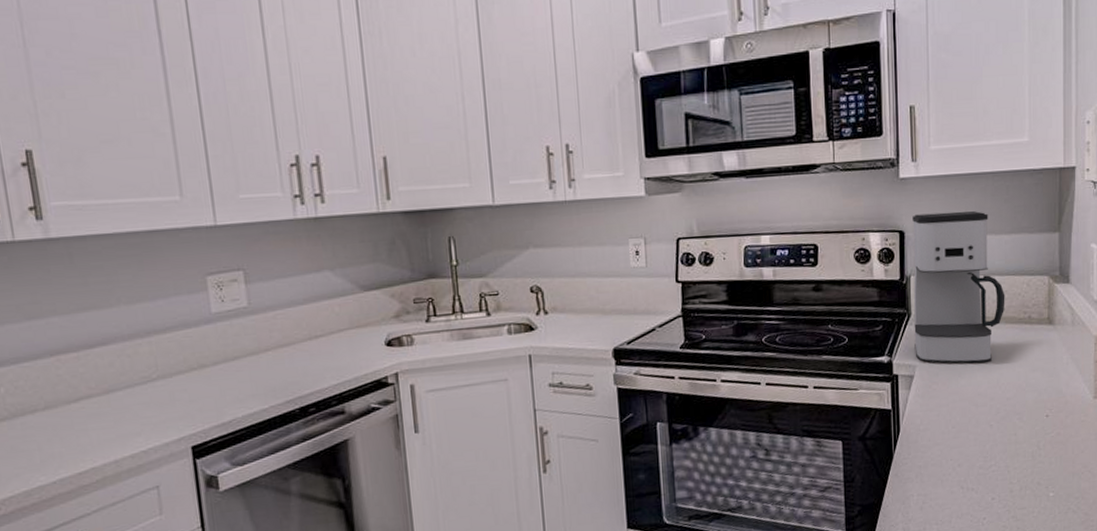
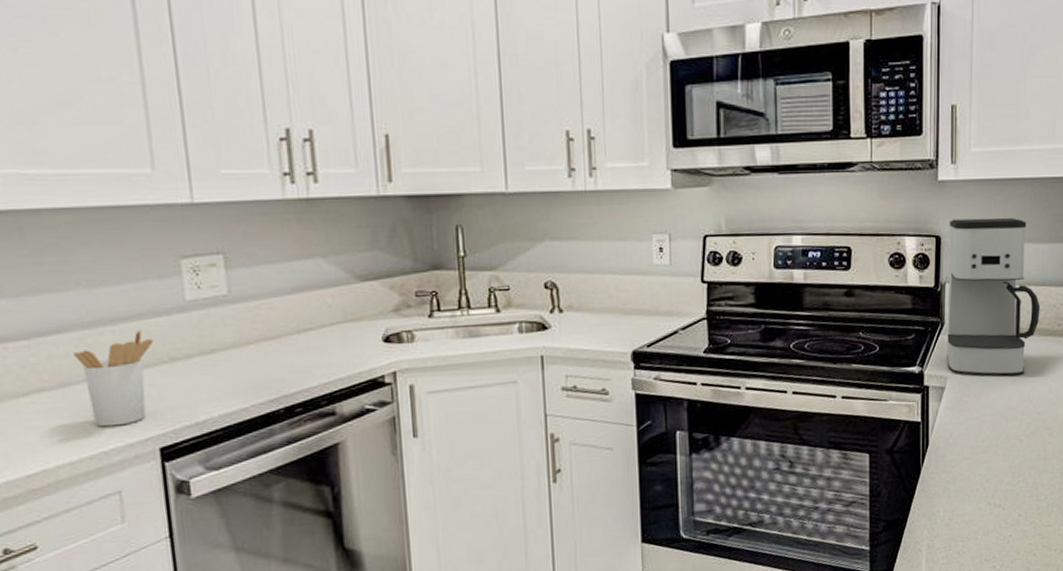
utensil holder: none [116,340,185,429] -> present [74,330,154,427]

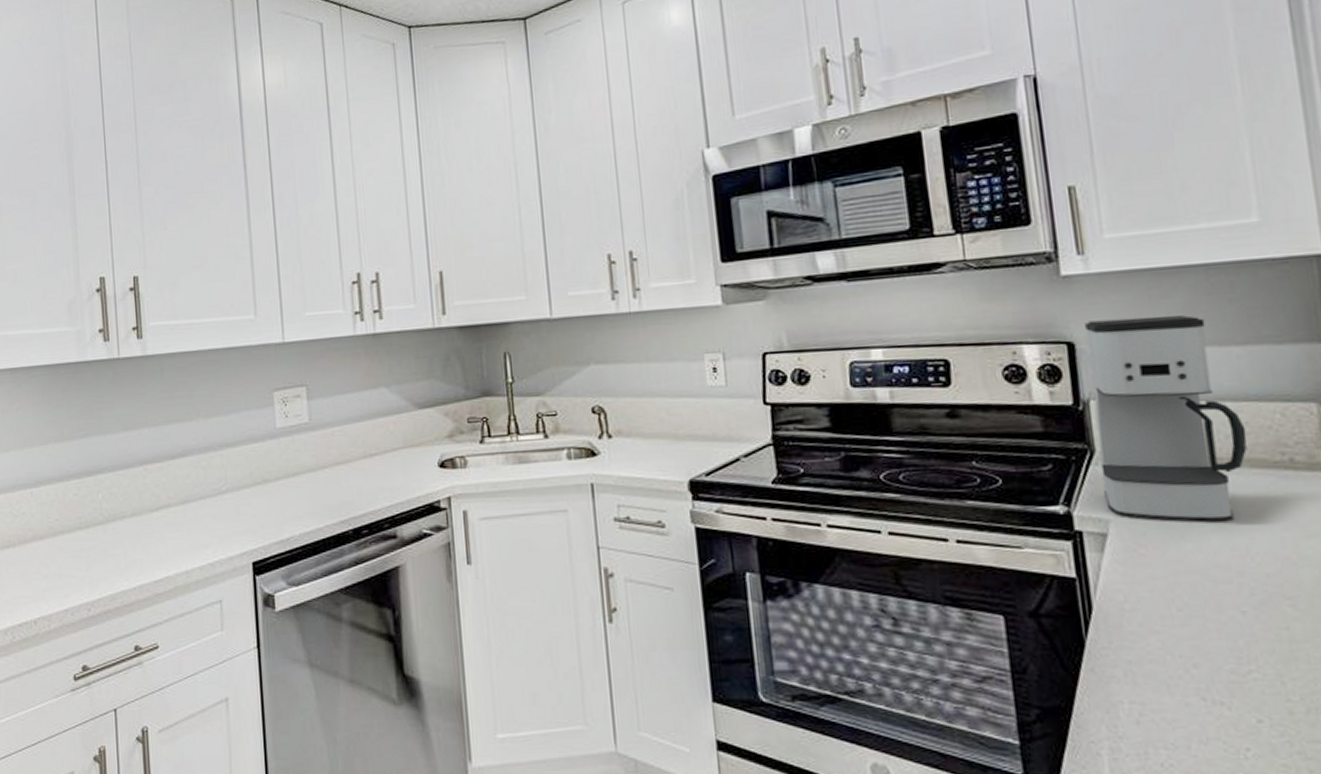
utensil holder: present [74,330,154,427] -> none [193,454,251,541]

